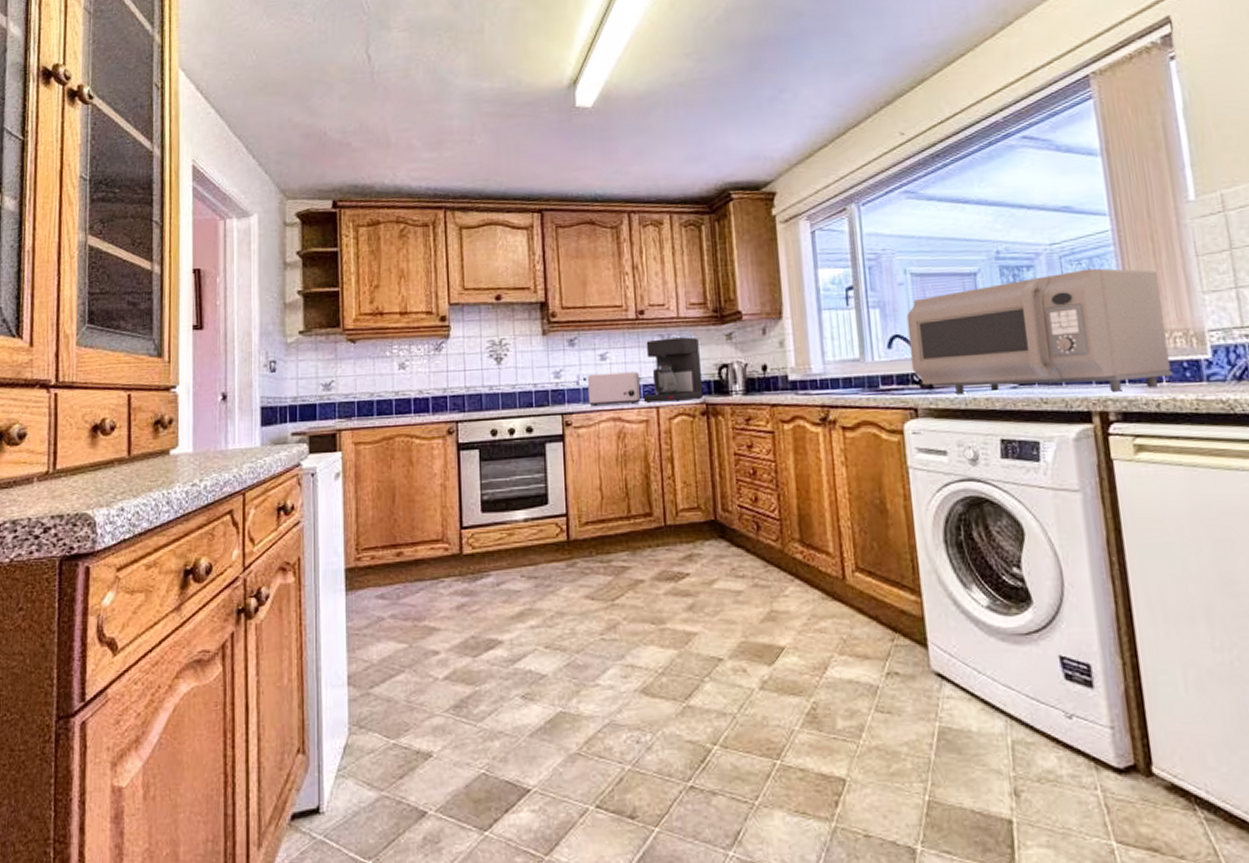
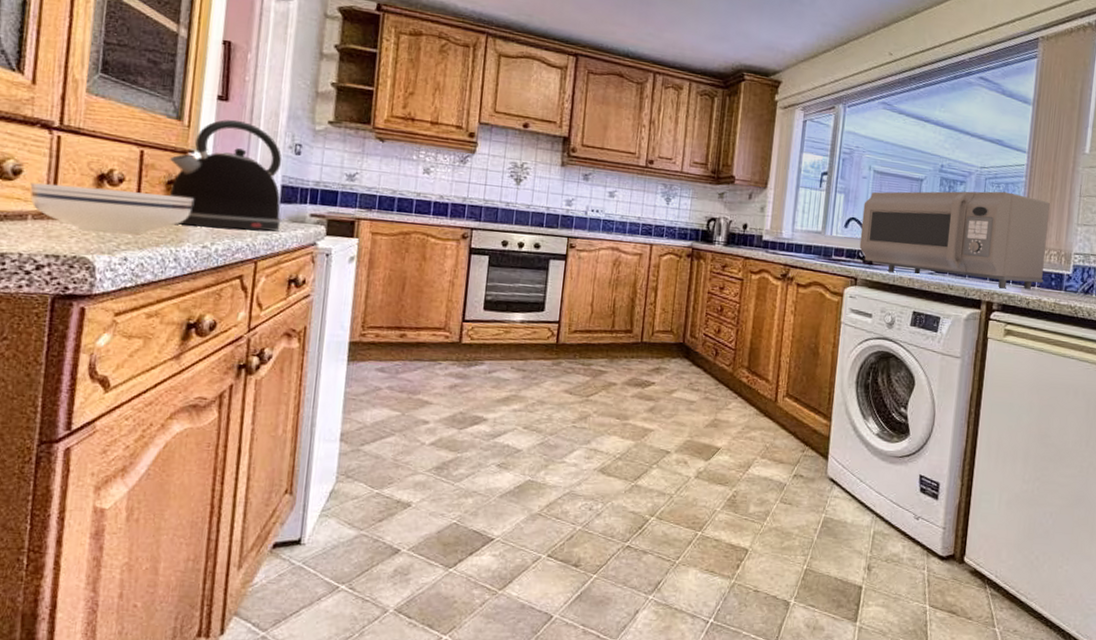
bowl: none [34,435,180,487] -> present [30,183,194,235]
kettle: none [154,347,265,465] -> present [169,119,282,231]
toaster: present [587,371,642,407] -> none [593,207,642,239]
coffee maker: present [643,337,704,403] -> none [640,187,695,244]

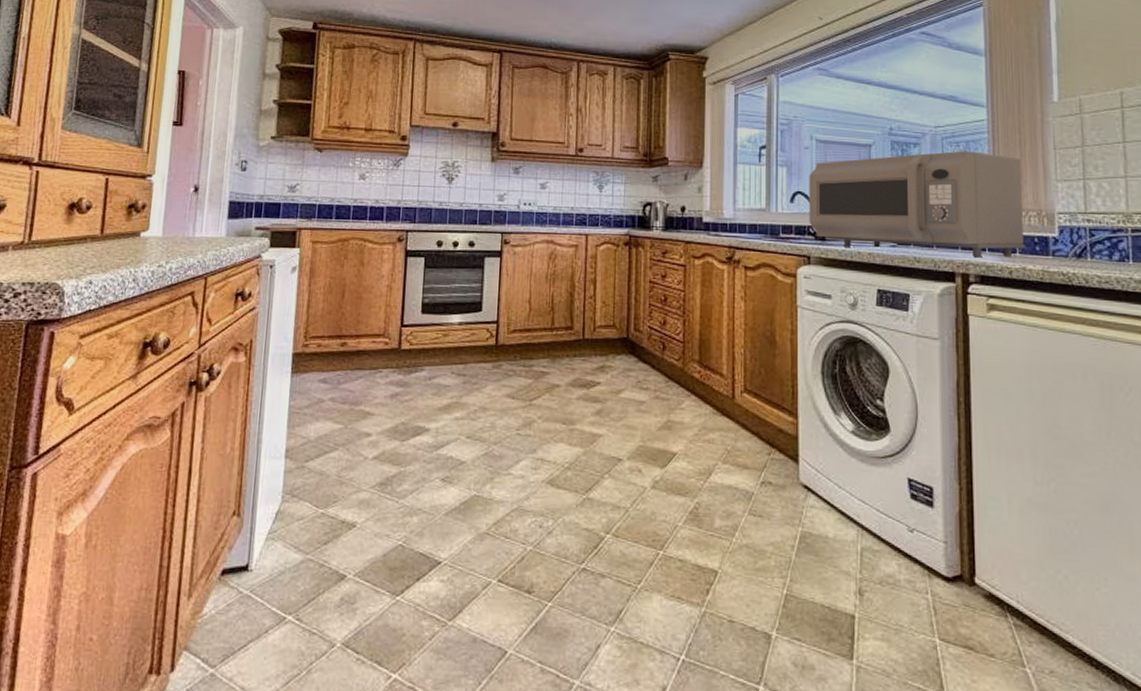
bowl: present [30,183,194,235] -> none [11,215,151,259]
kettle: present [169,119,282,231] -> none [129,142,230,247]

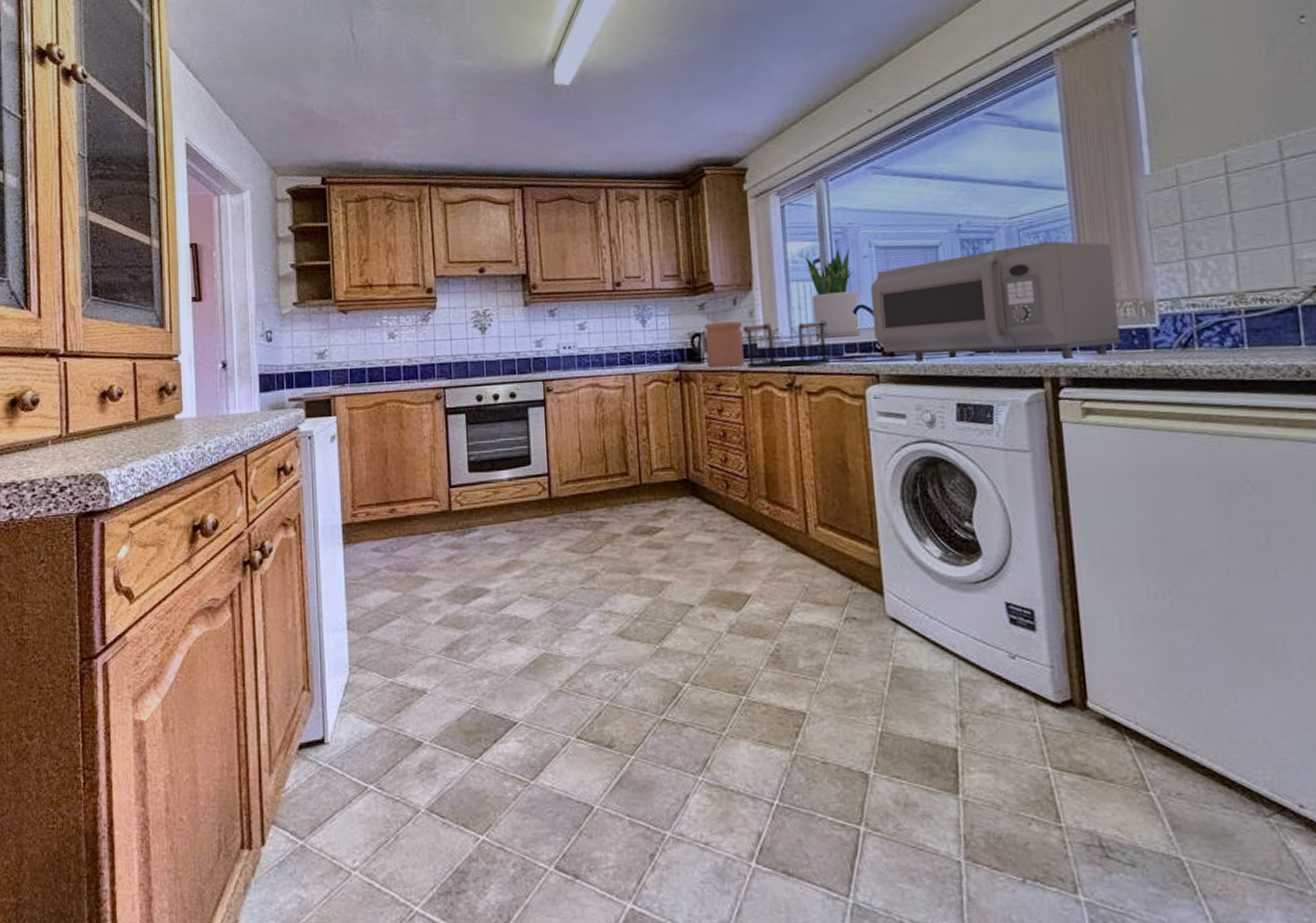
jar: none [656,194,690,237] -> present [704,321,744,368]
dish rack: none [691,199,768,243] -> present [743,320,831,369]
planter: none [752,138,799,220] -> present [805,247,862,340]

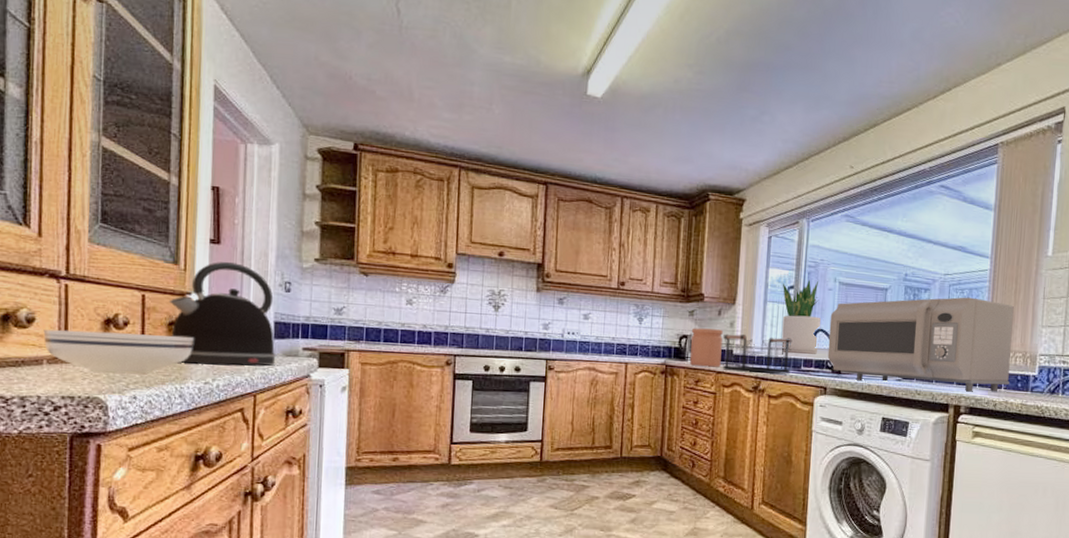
bowl: none [47,401,184,449] -> present [43,329,194,374]
kettle: none [158,317,264,429] -> present [168,261,277,366]

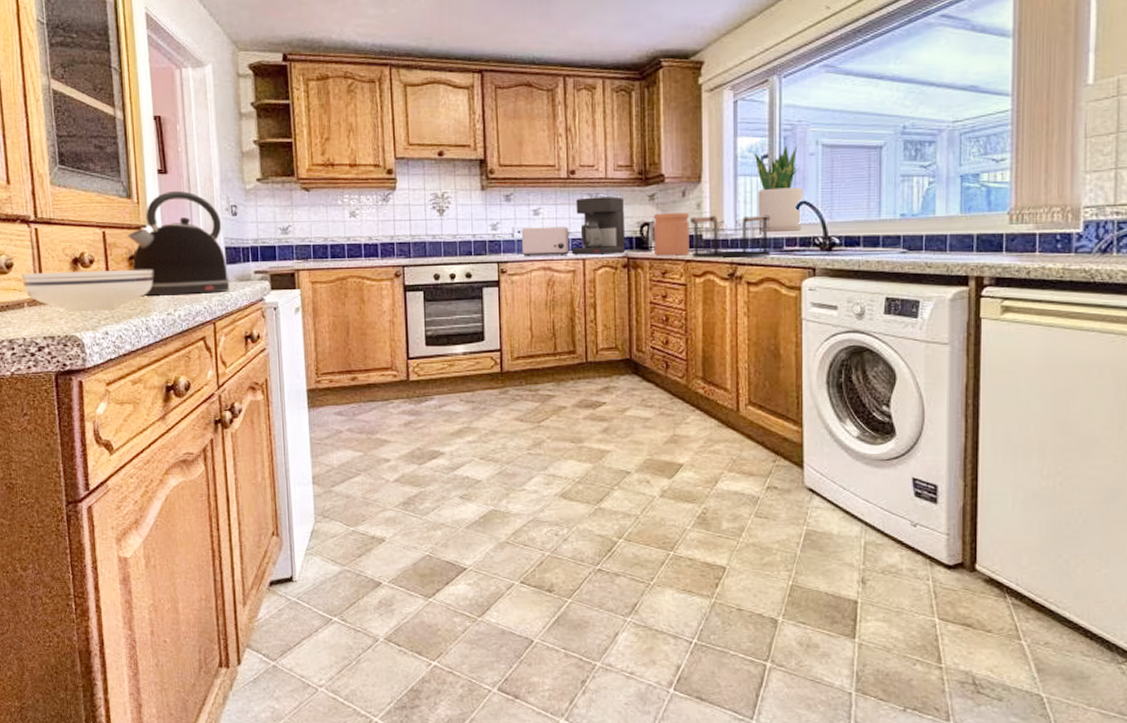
toaster: none [569,329,616,359] -> present [521,226,571,257]
coffee maker: none [615,307,667,361] -> present [571,196,626,256]
microwave: present [827,297,1015,392] -> none [814,145,1048,259]

